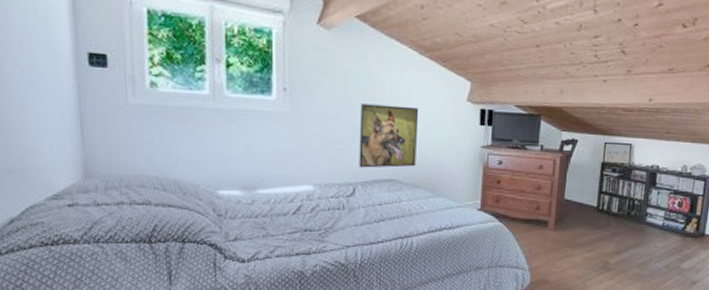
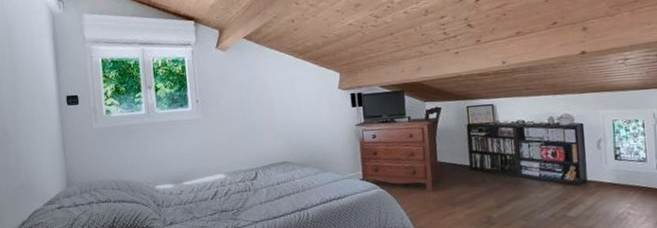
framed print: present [359,103,419,168] -> none [253,100,303,155]

